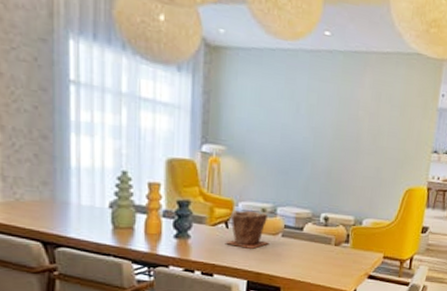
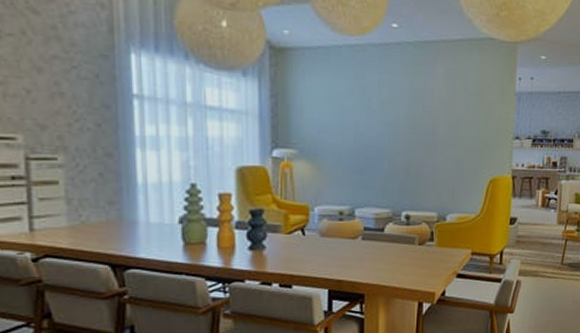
plant pot: present [226,210,269,249] -> none [304,216,349,255]

